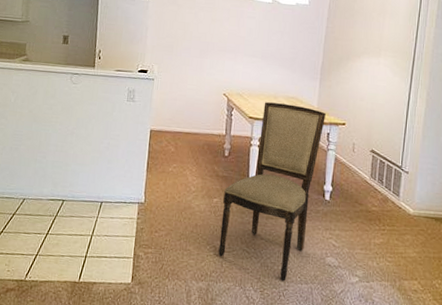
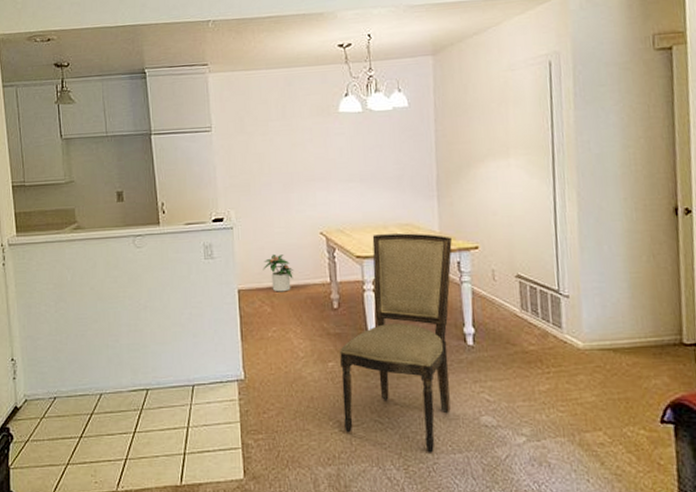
potted plant: none [173,105,198,137] -> present [263,254,294,292]

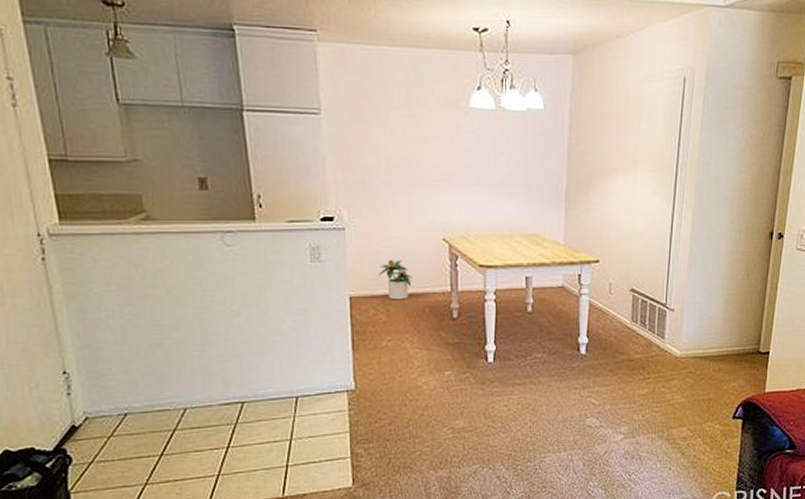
dining chair: present [340,233,452,452] -> none [457,244,575,452]

